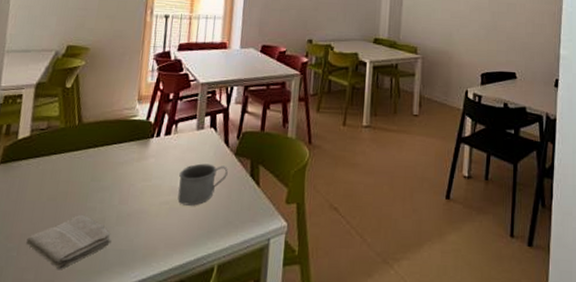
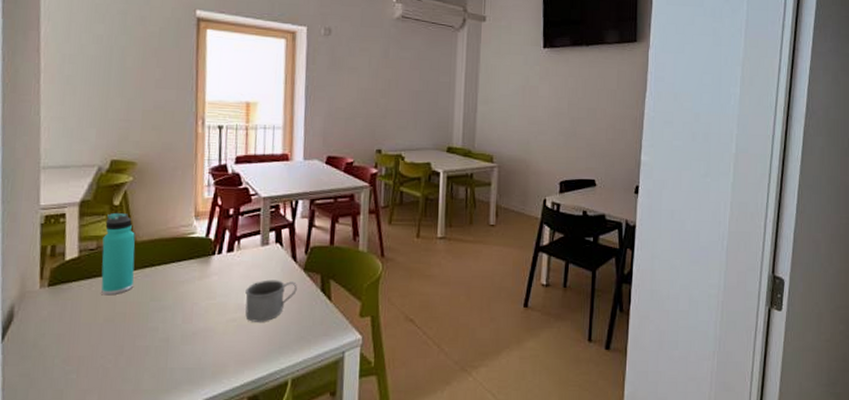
washcloth: present [26,215,112,270] -> none [86,336,178,391]
thermos bottle: none [47,95,83,175] -> present [101,213,135,296]

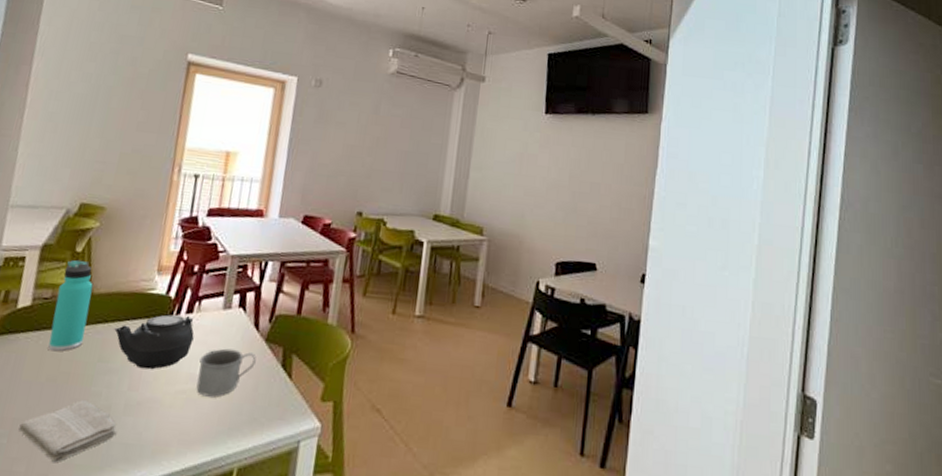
washcloth: none [86,336,178,391] -> present [18,400,117,463]
teapot: none [160,253,237,304] -> present [113,314,195,370]

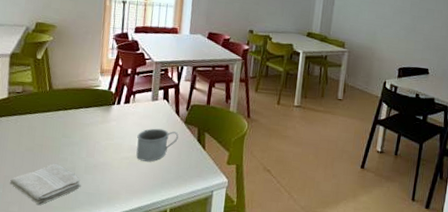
thermos bottle: present [48,260,93,352] -> none [24,65,53,130]
teapot: present [113,314,195,370] -> none [71,104,132,143]

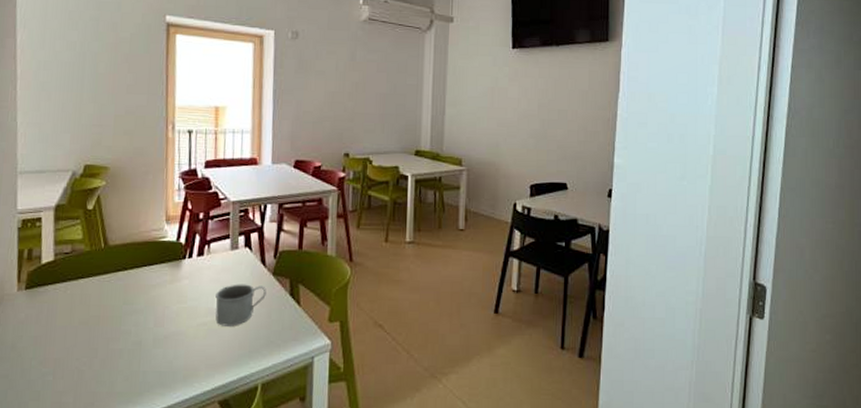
washcloth: present [10,164,81,206] -> none [61,339,150,393]

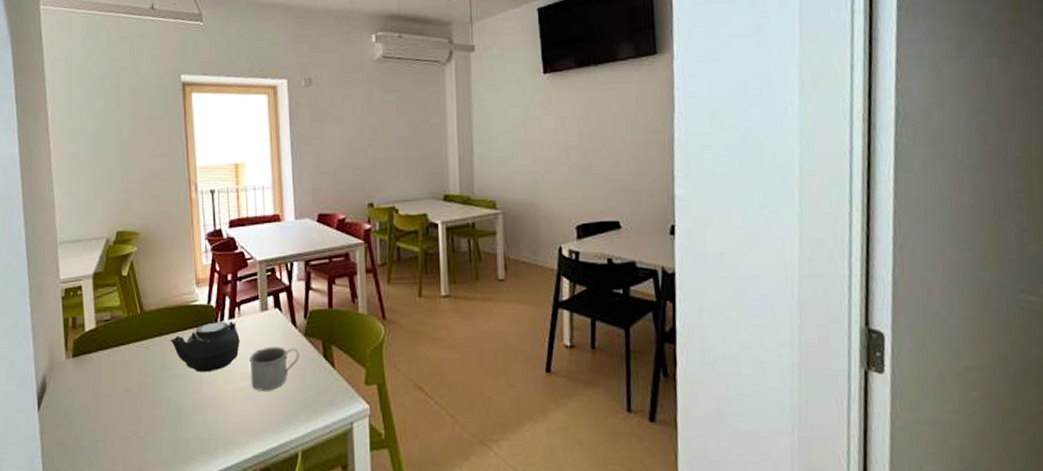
teapot: none [133,257,208,308] -> present [169,320,240,373]

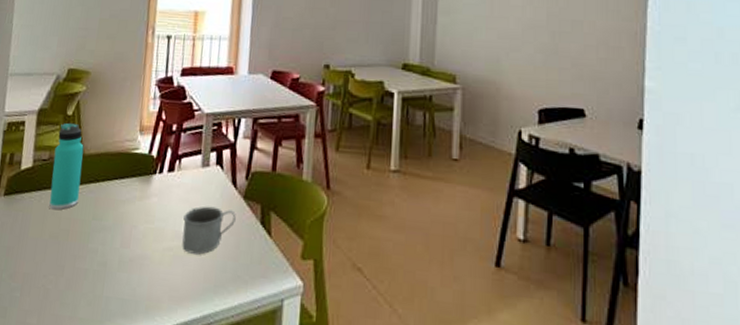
thermos bottle: none [115,284,147,365] -> present [49,123,84,210]
teapot: present [169,320,240,373] -> none [104,173,177,228]

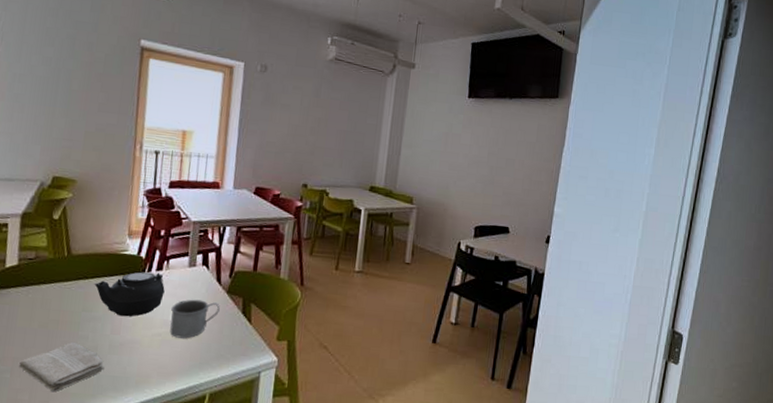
washcloth: none [29,257,114,316] -> present [19,342,105,392]
thermos bottle: present [49,123,84,210] -> none [37,226,72,303]
teapot: none [104,173,177,228] -> present [93,271,165,317]

